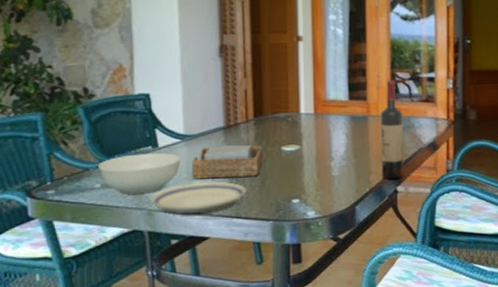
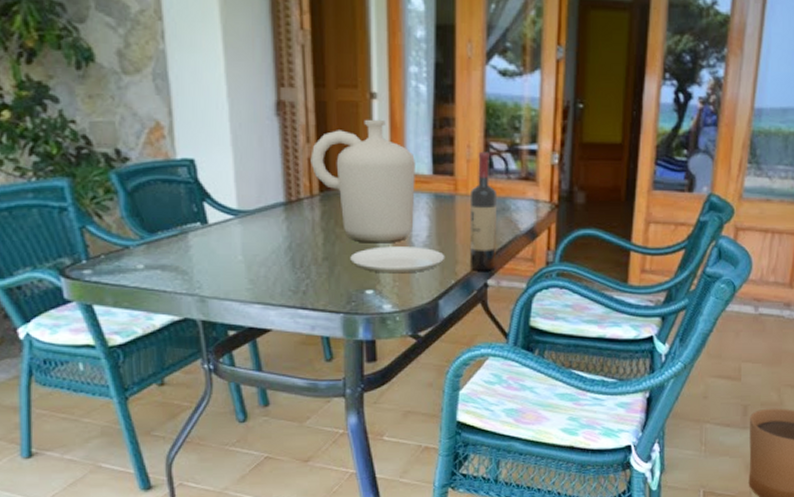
bowl: present [97,153,180,194] -> none [138,231,235,278]
plate: present [150,182,246,214] -> none [202,267,312,303]
napkin holder: present [192,144,263,179] -> none [248,224,331,263]
water jug: none [247,57,334,159] -> present [310,119,415,243]
plate: none [279,160,361,185] -> present [350,246,445,274]

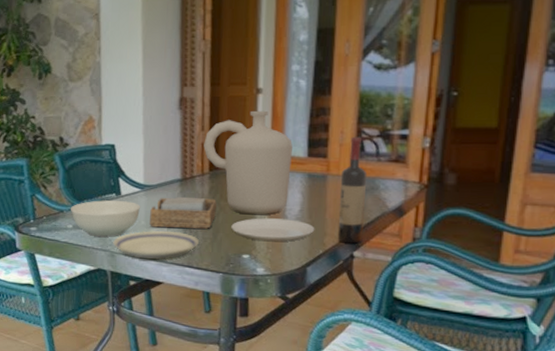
bowl: none [138,231,235,278] -> present [70,200,140,237]
plate: none [202,267,312,303] -> present [113,230,199,260]
napkin holder: none [248,224,331,263] -> present [150,196,217,229]

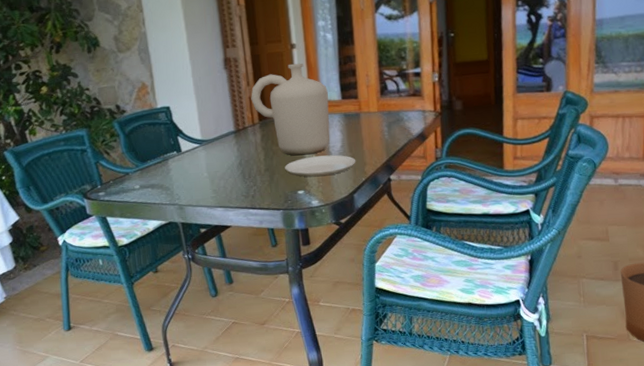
bowl: present [70,200,140,237] -> none [135,156,201,193]
plate: present [113,230,199,260] -> none [180,179,258,207]
napkin holder: present [150,196,217,229] -> none [211,145,270,178]
wine bottle: present [337,136,368,244] -> none [371,78,396,170]

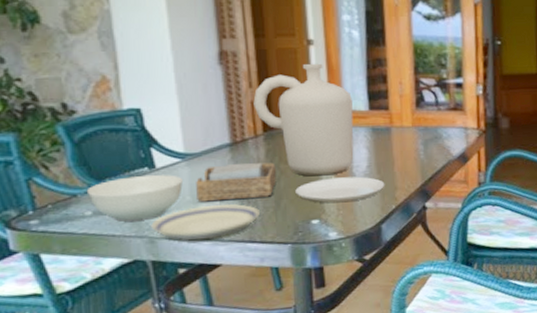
bowl: none [135,156,201,193] -> present [86,174,183,222]
plate: none [180,179,258,207] -> present [151,204,260,241]
napkin holder: none [211,145,270,178] -> present [196,162,276,202]

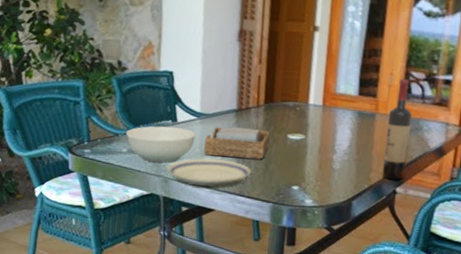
water jug: present [253,63,354,177] -> none [260,47,345,149]
plate: present [295,176,385,204] -> none [283,151,362,176]
wine bottle: none [404,87,433,195] -> present [382,78,413,181]

